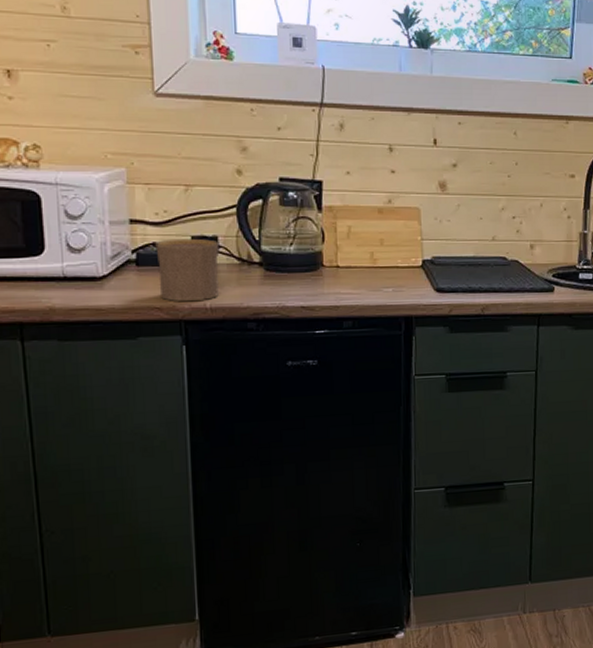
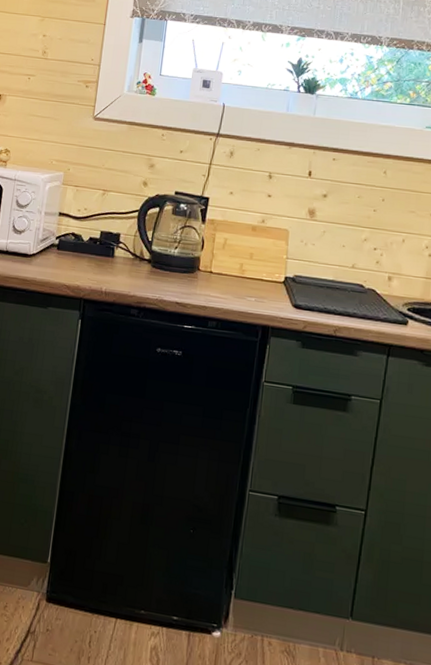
cup: present [155,238,220,301] -> none [70,231,121,285]

